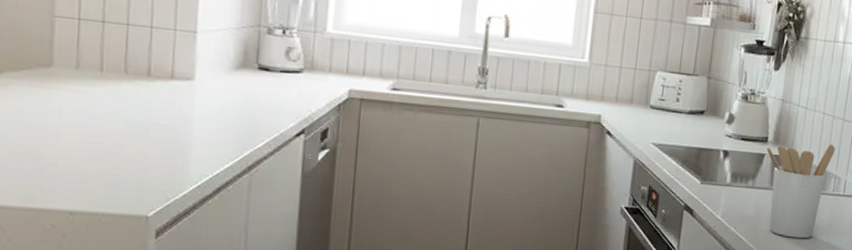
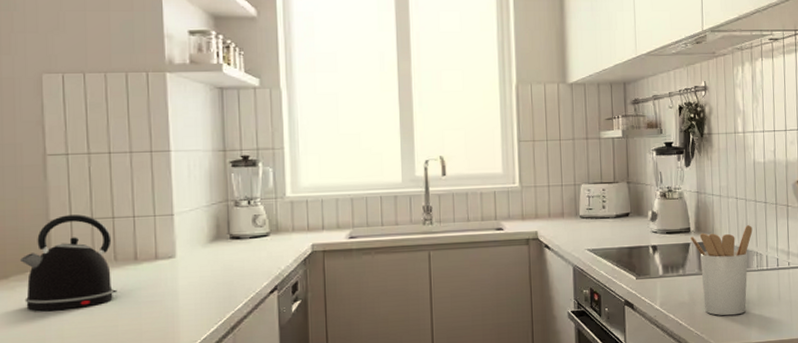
kettle: none [17,13,125,120] -> present [20,214,118,311]

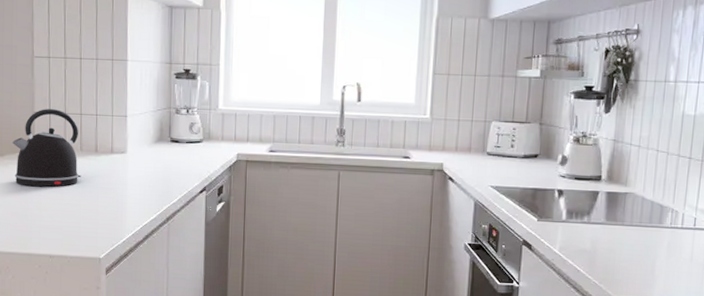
utensil holder: present [690,225,753,316] -> none [600,180,671,270]

